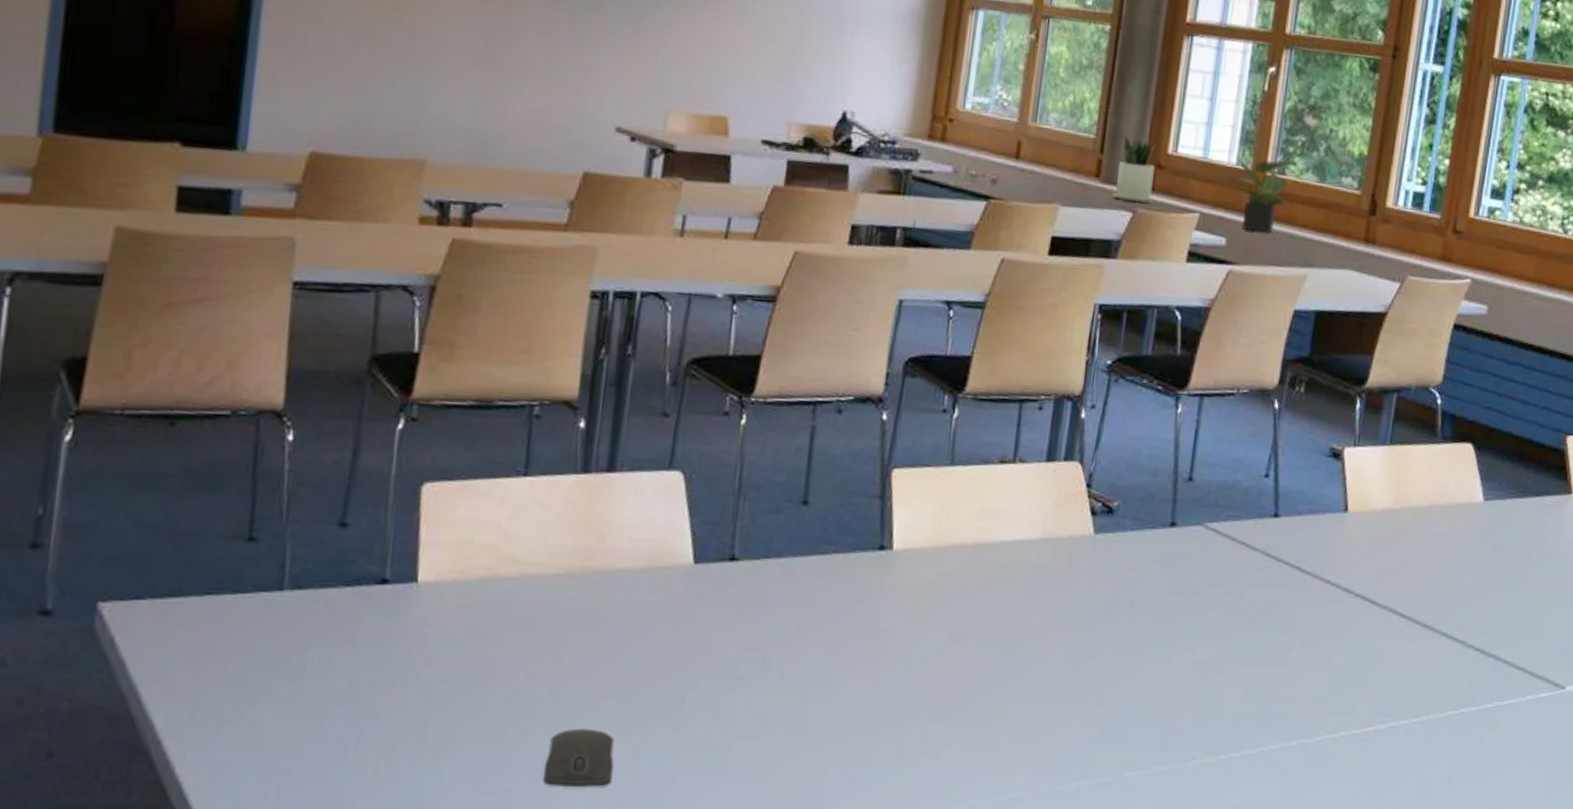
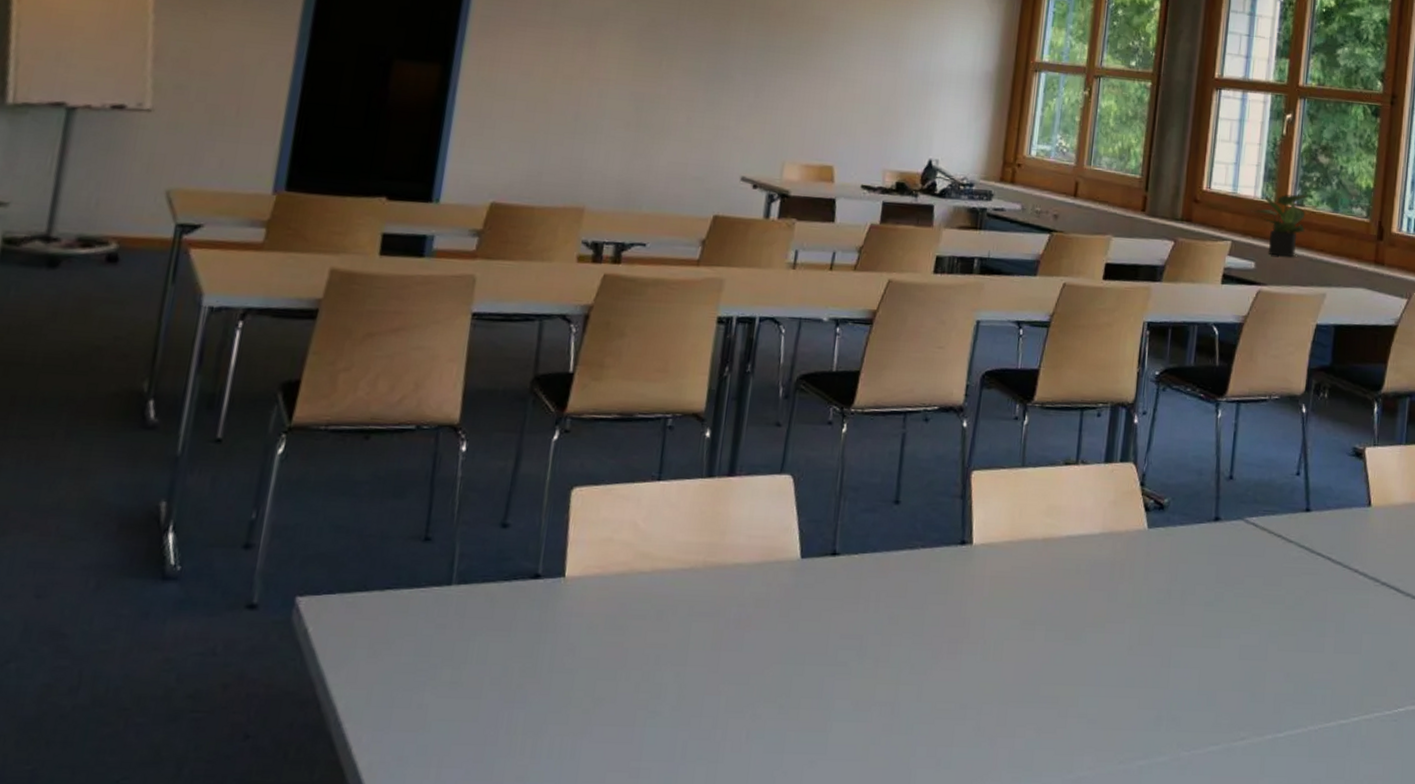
computer mouse: present [542,728,615,787] -> none [666,711,730,766]
planter: present [1111,135,1156,203] -> none [1156,175,1192,233]

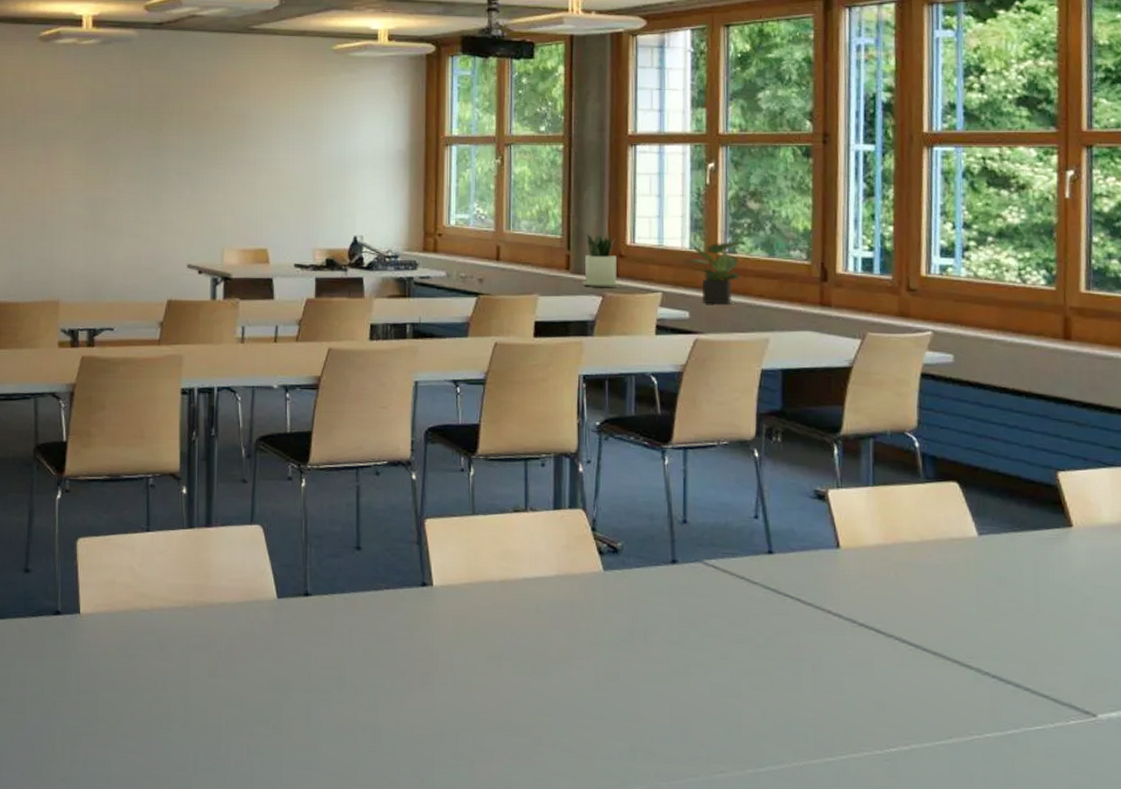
planter: none [1156,175,1192,233] -> present [582,233,619,287]

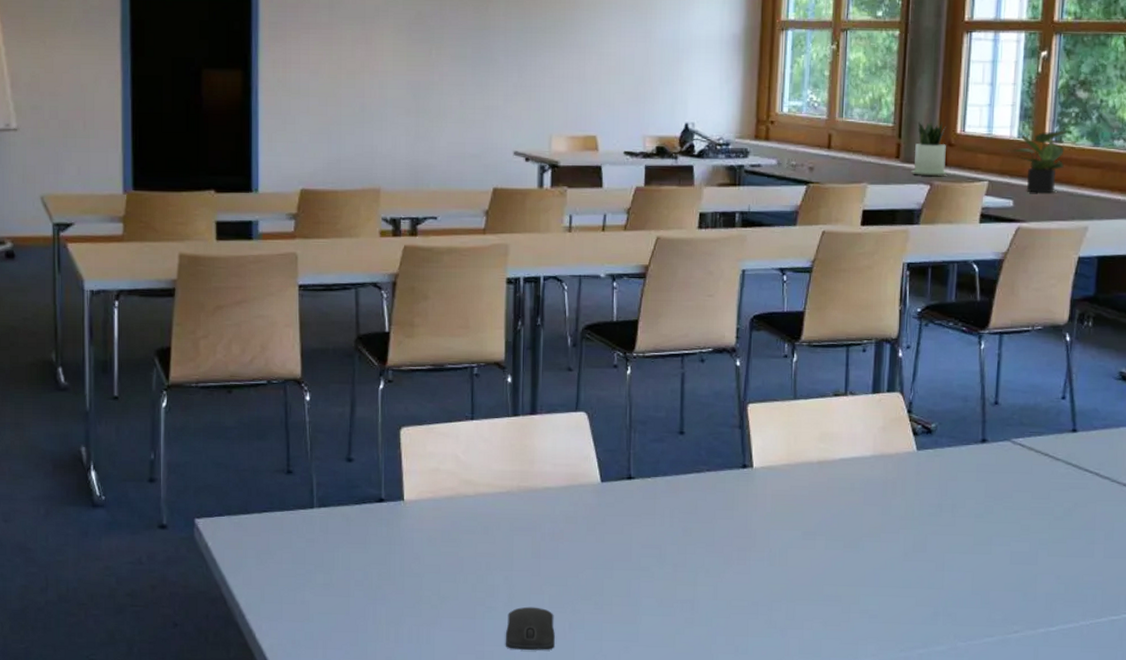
computer mouse: none [181,729,233,777] -> present [505,606,555,650]

